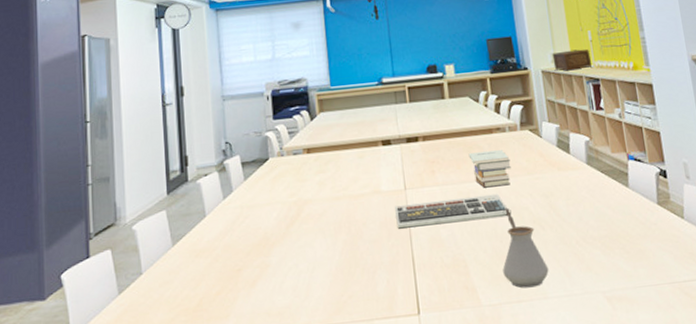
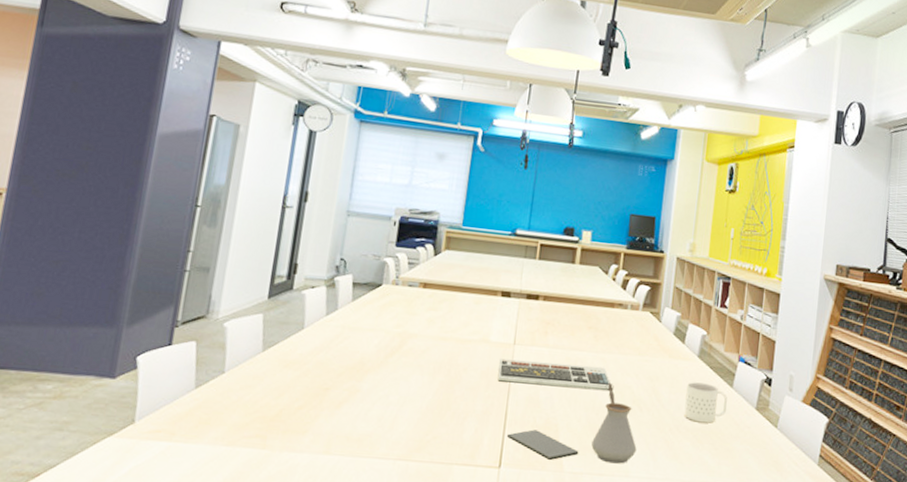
tablet: none [419,269,493,297] -> present [507,429,579,460]
books: present [468,150,511,188] -> none [585,322,625,362]
decorative box: present [552,49,592,71] -> none [690,242,728,264]
mug: none [583,188,628,230] -> present [684,382,727,423]

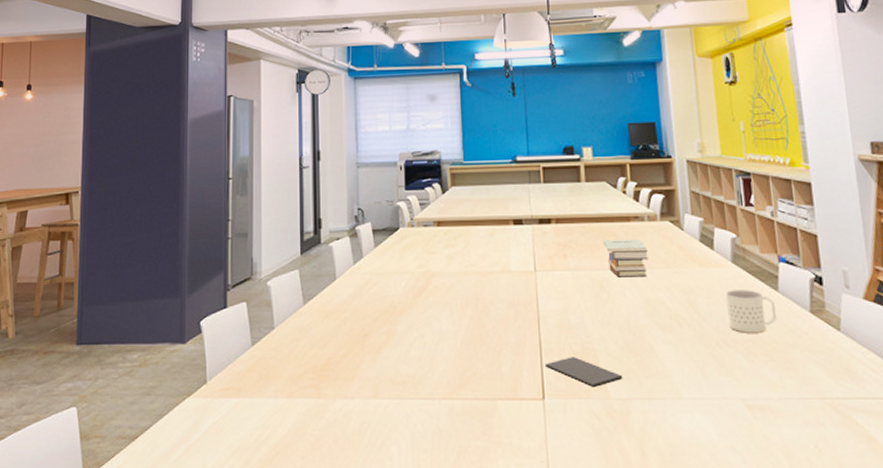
computer keyboard: present [497,358,611,391] -> none [524,284,642,311]
books: none [585,322,625,362] -> present [603,240,648,277]
coffee pot: present [591,382,637,464] -> none [634,300,685,386]

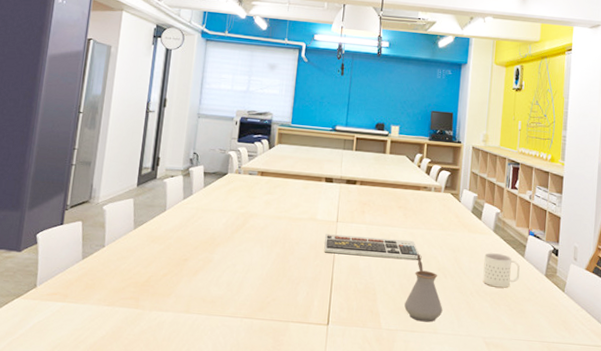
computer keyboard: none [524,284,642,311] -> present [324,234,419,260]
tablet: present [546,357,623,387] -> none [334,293,394,319]
books: present [603,240,648,277] -> none [396,203,430,236]
coffee pot: none [634,300,685,386] -> present [404,253,443,323]

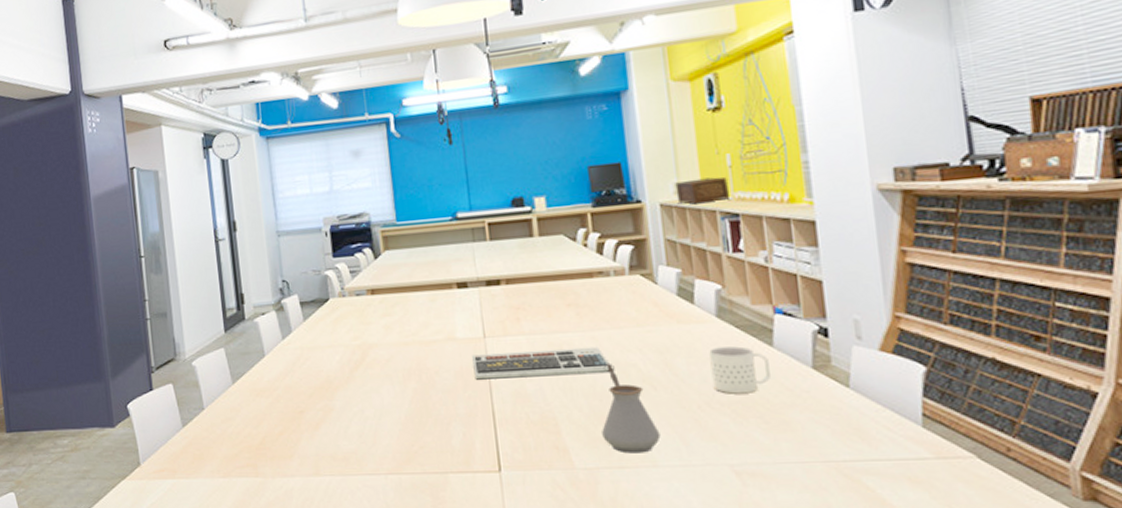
decorative box: none [484,134,516,152] -> present [675,177,729,204]

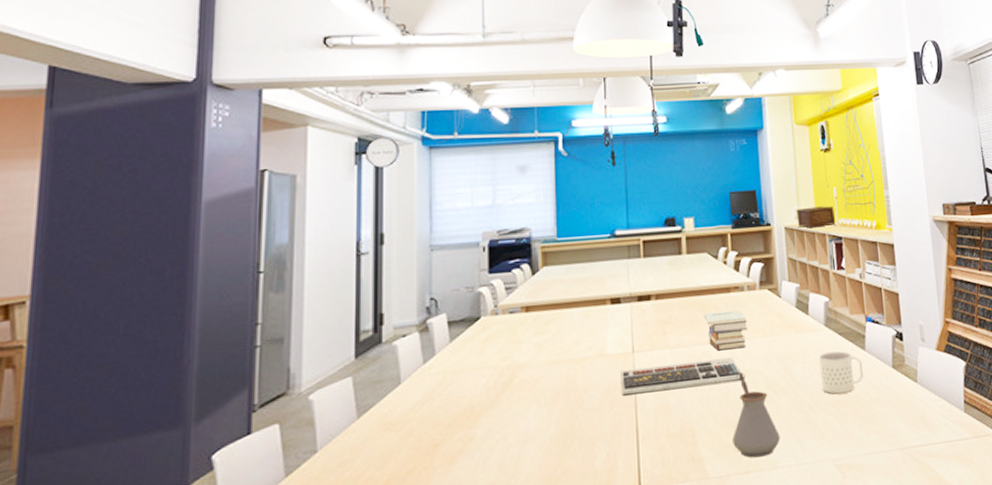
books: none [562,297,616,340] -> present [703,310,748,351]

